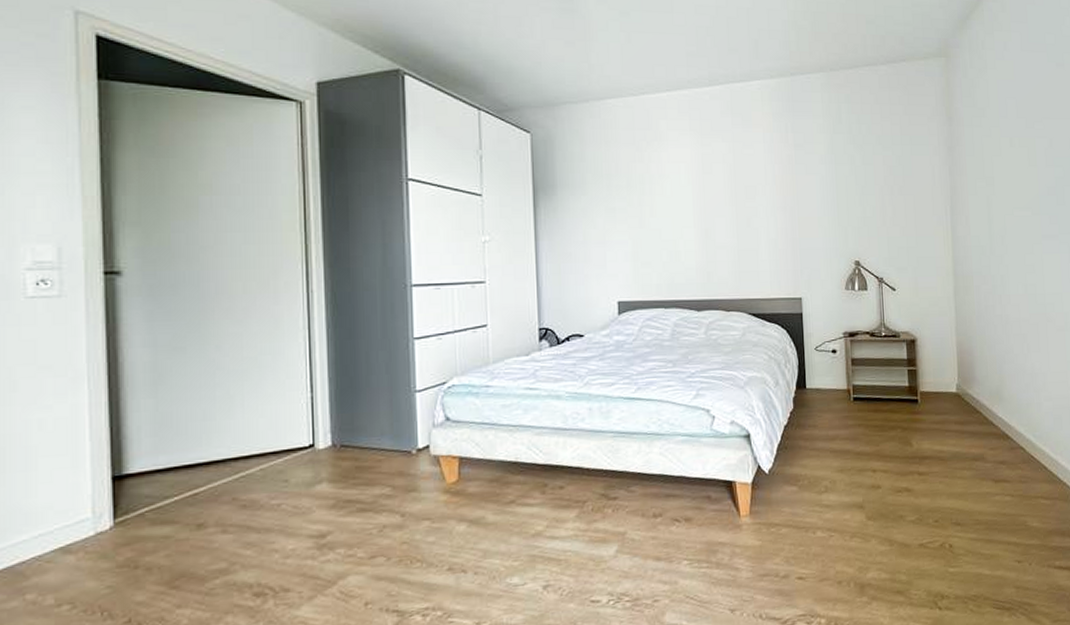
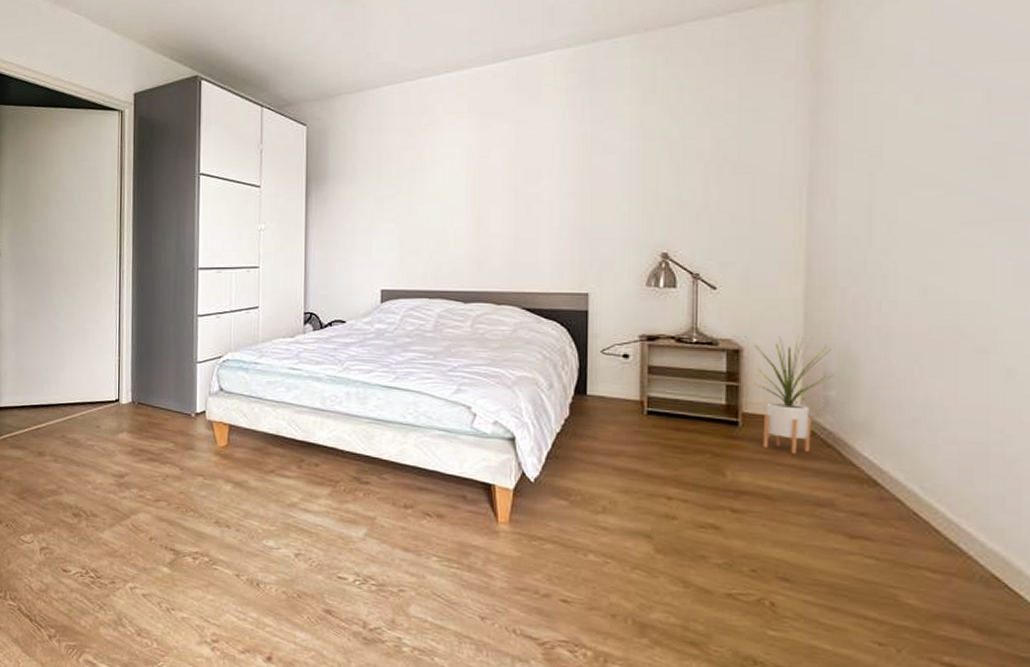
house plant: none [925,325,977,421] -> present [754,335,834,454]

